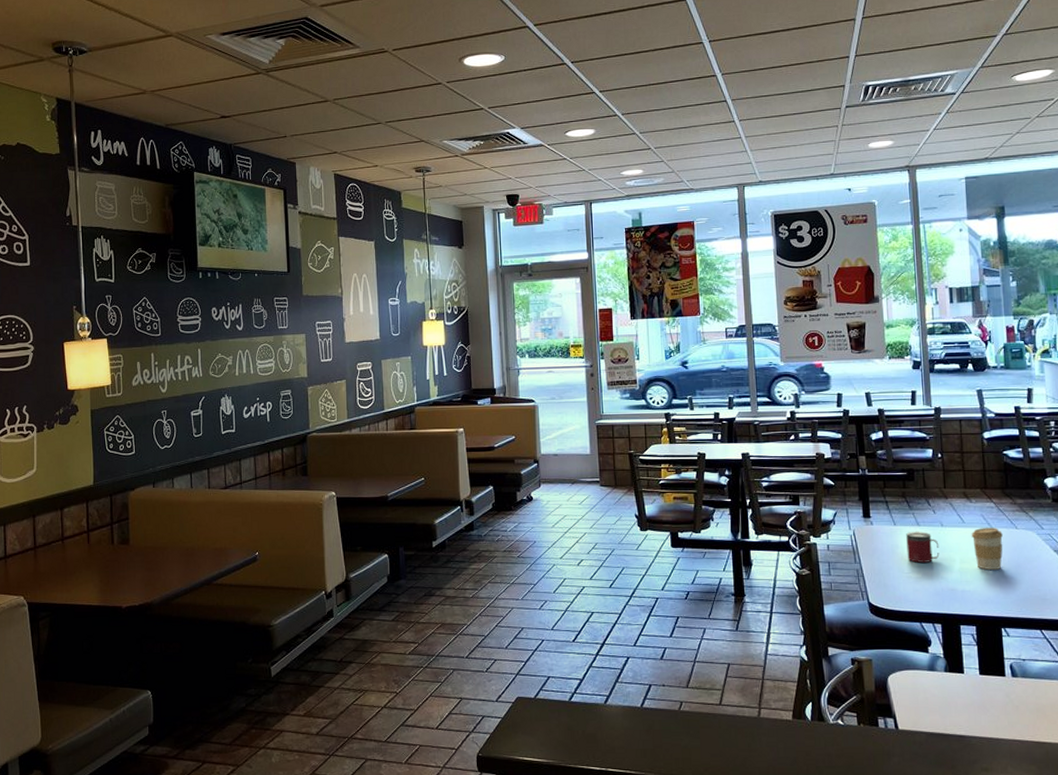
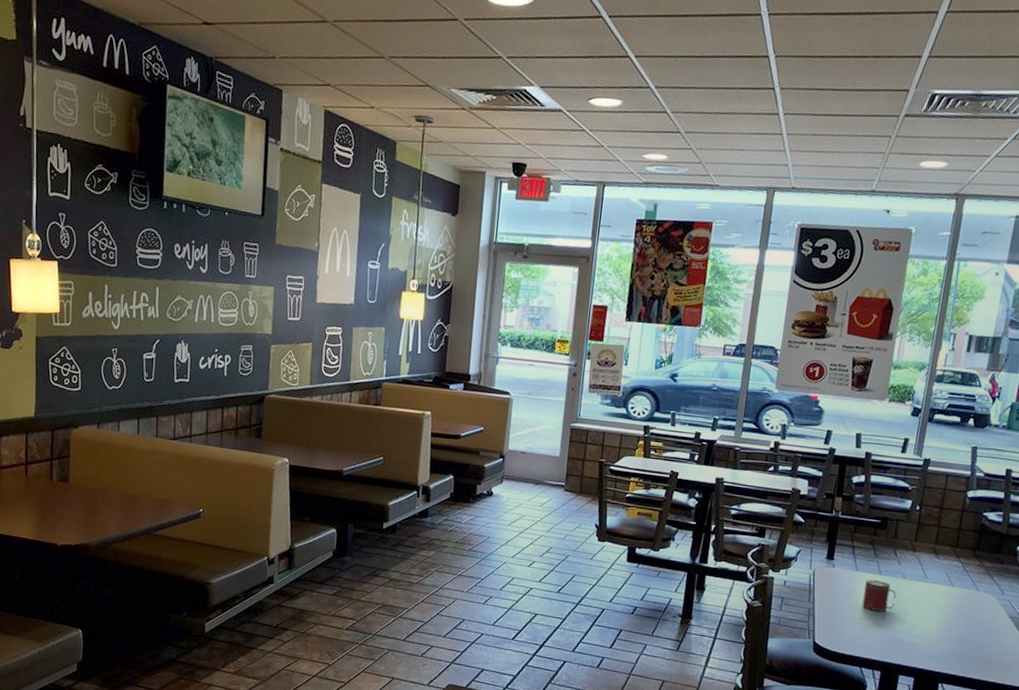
coffee cup: present [971,528,1003,570] -> none [929,585,963,628]

